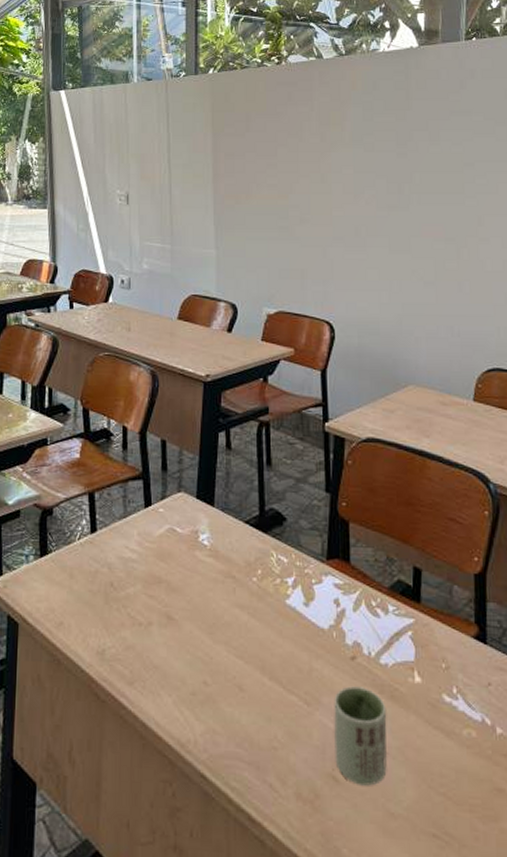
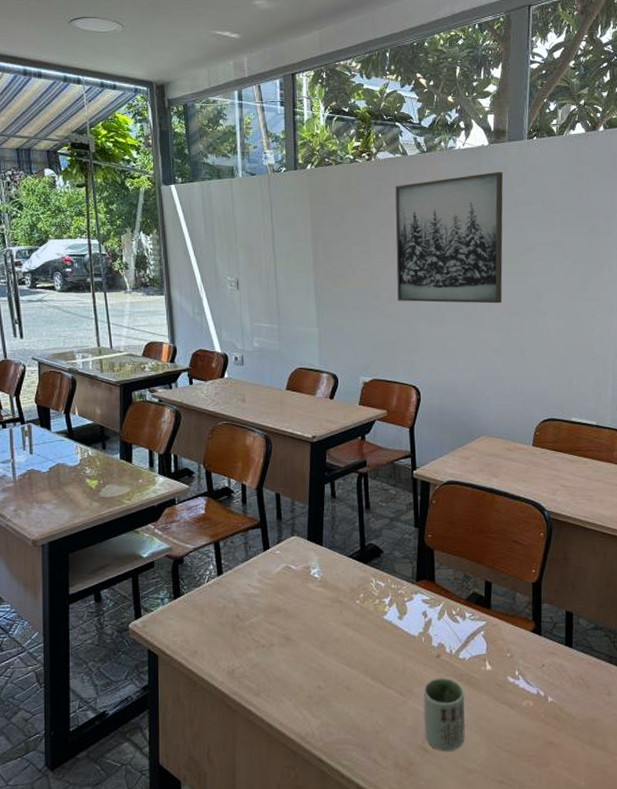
wall art: none [308,77,436,228] -> present [395,172,503,304]

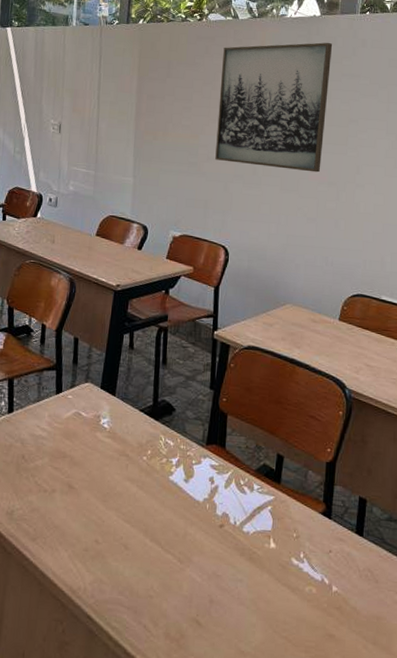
cup: present [423,677,465,752] -> none [199,549,245,629]

